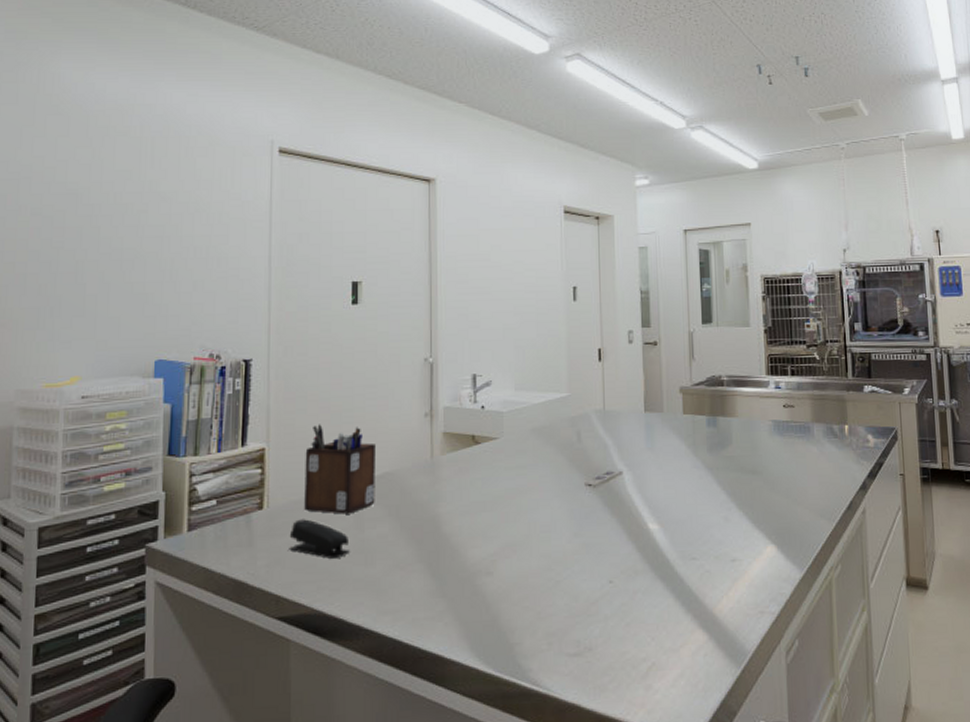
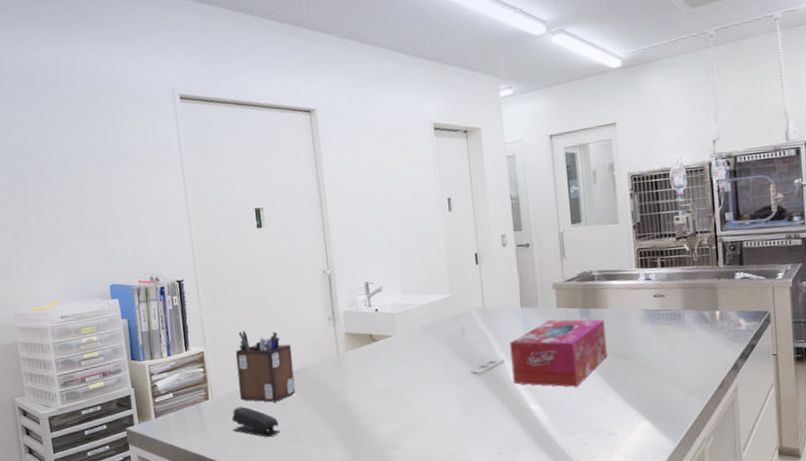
tissue box: none [630,427,734,505] -> present [510,319,607,387]

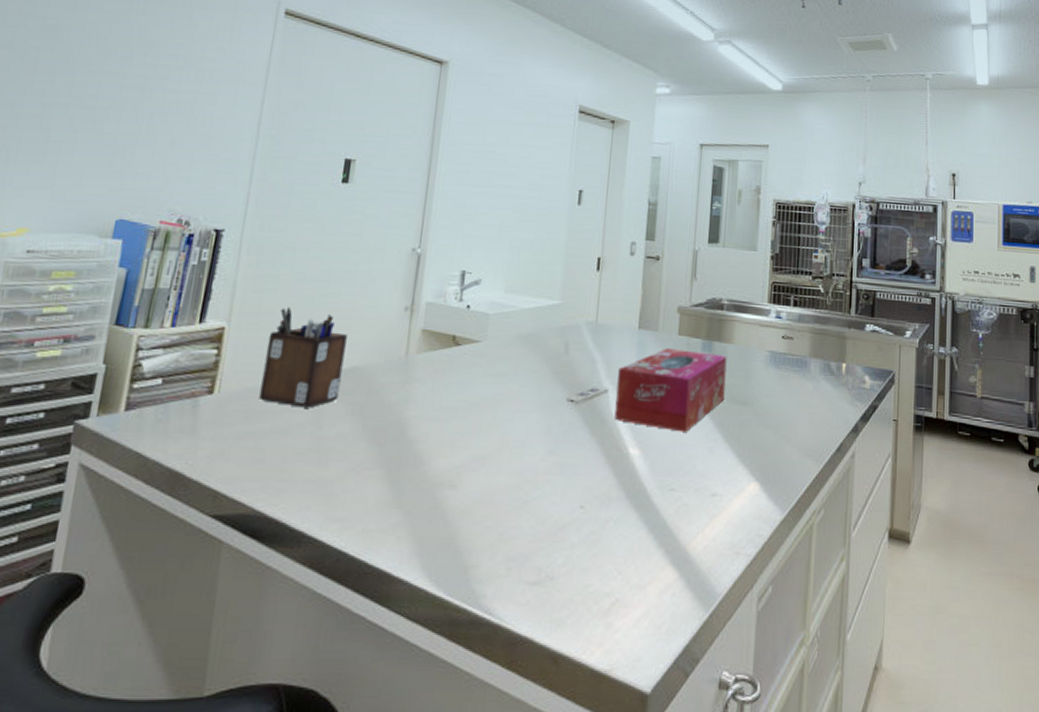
stapler: present [231,406,280,437] -> none [236,409,304,455]

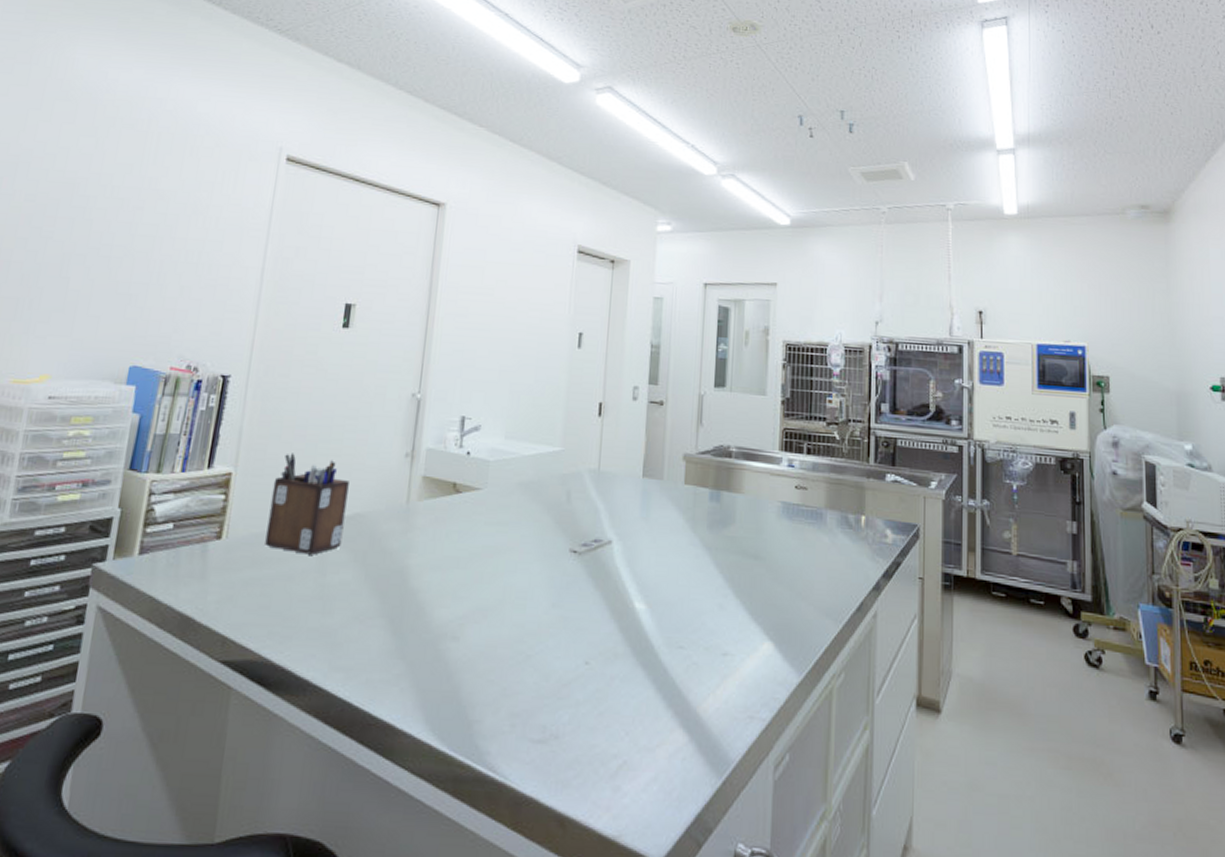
tissue box: present [614,348,727,432] -> none [619,498,737,587]

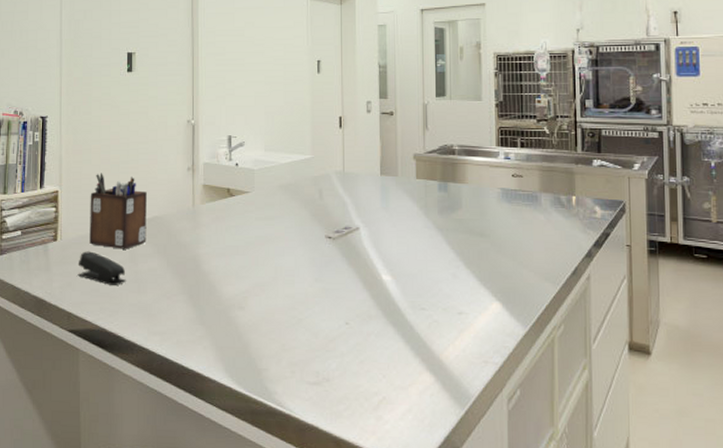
stapler: none [243,554,308,602] -> present [77,251,126,285]

